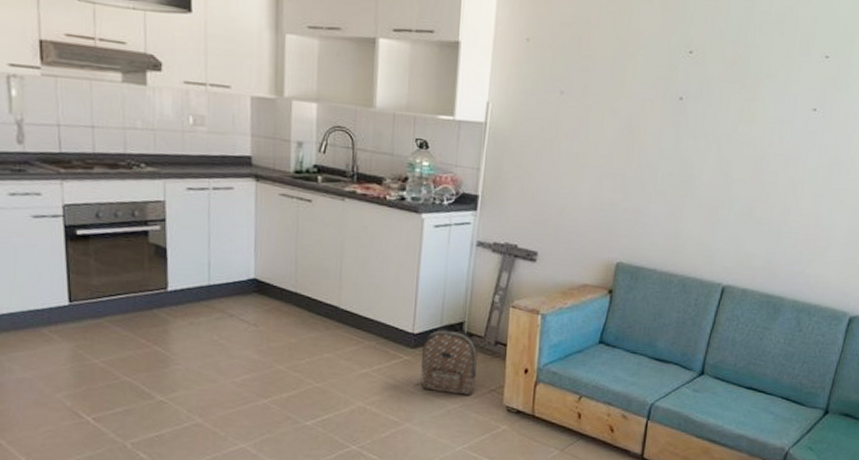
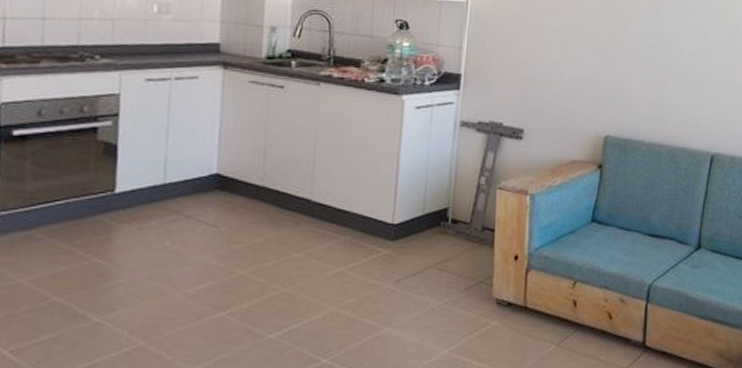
backpack: present [420,323,478,395] -> none [401,210,463,290]

